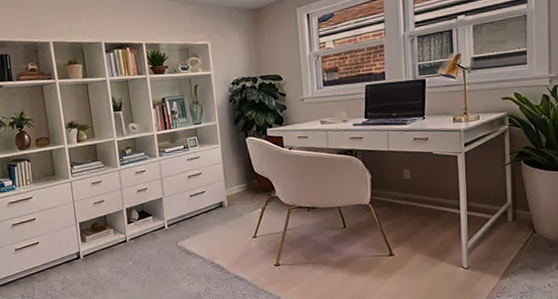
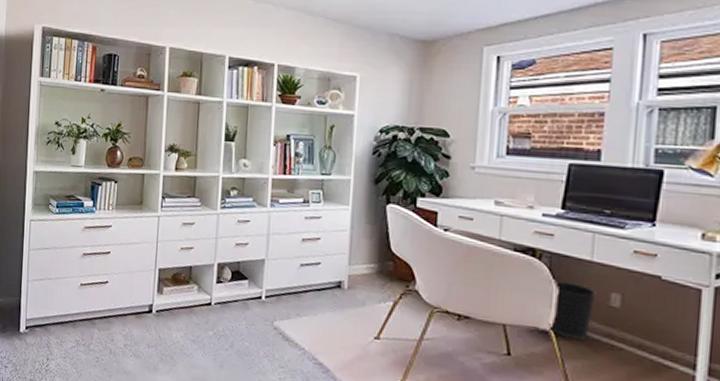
wastebasket: none [368,168,395,207] -> present [549,281,597,340]

